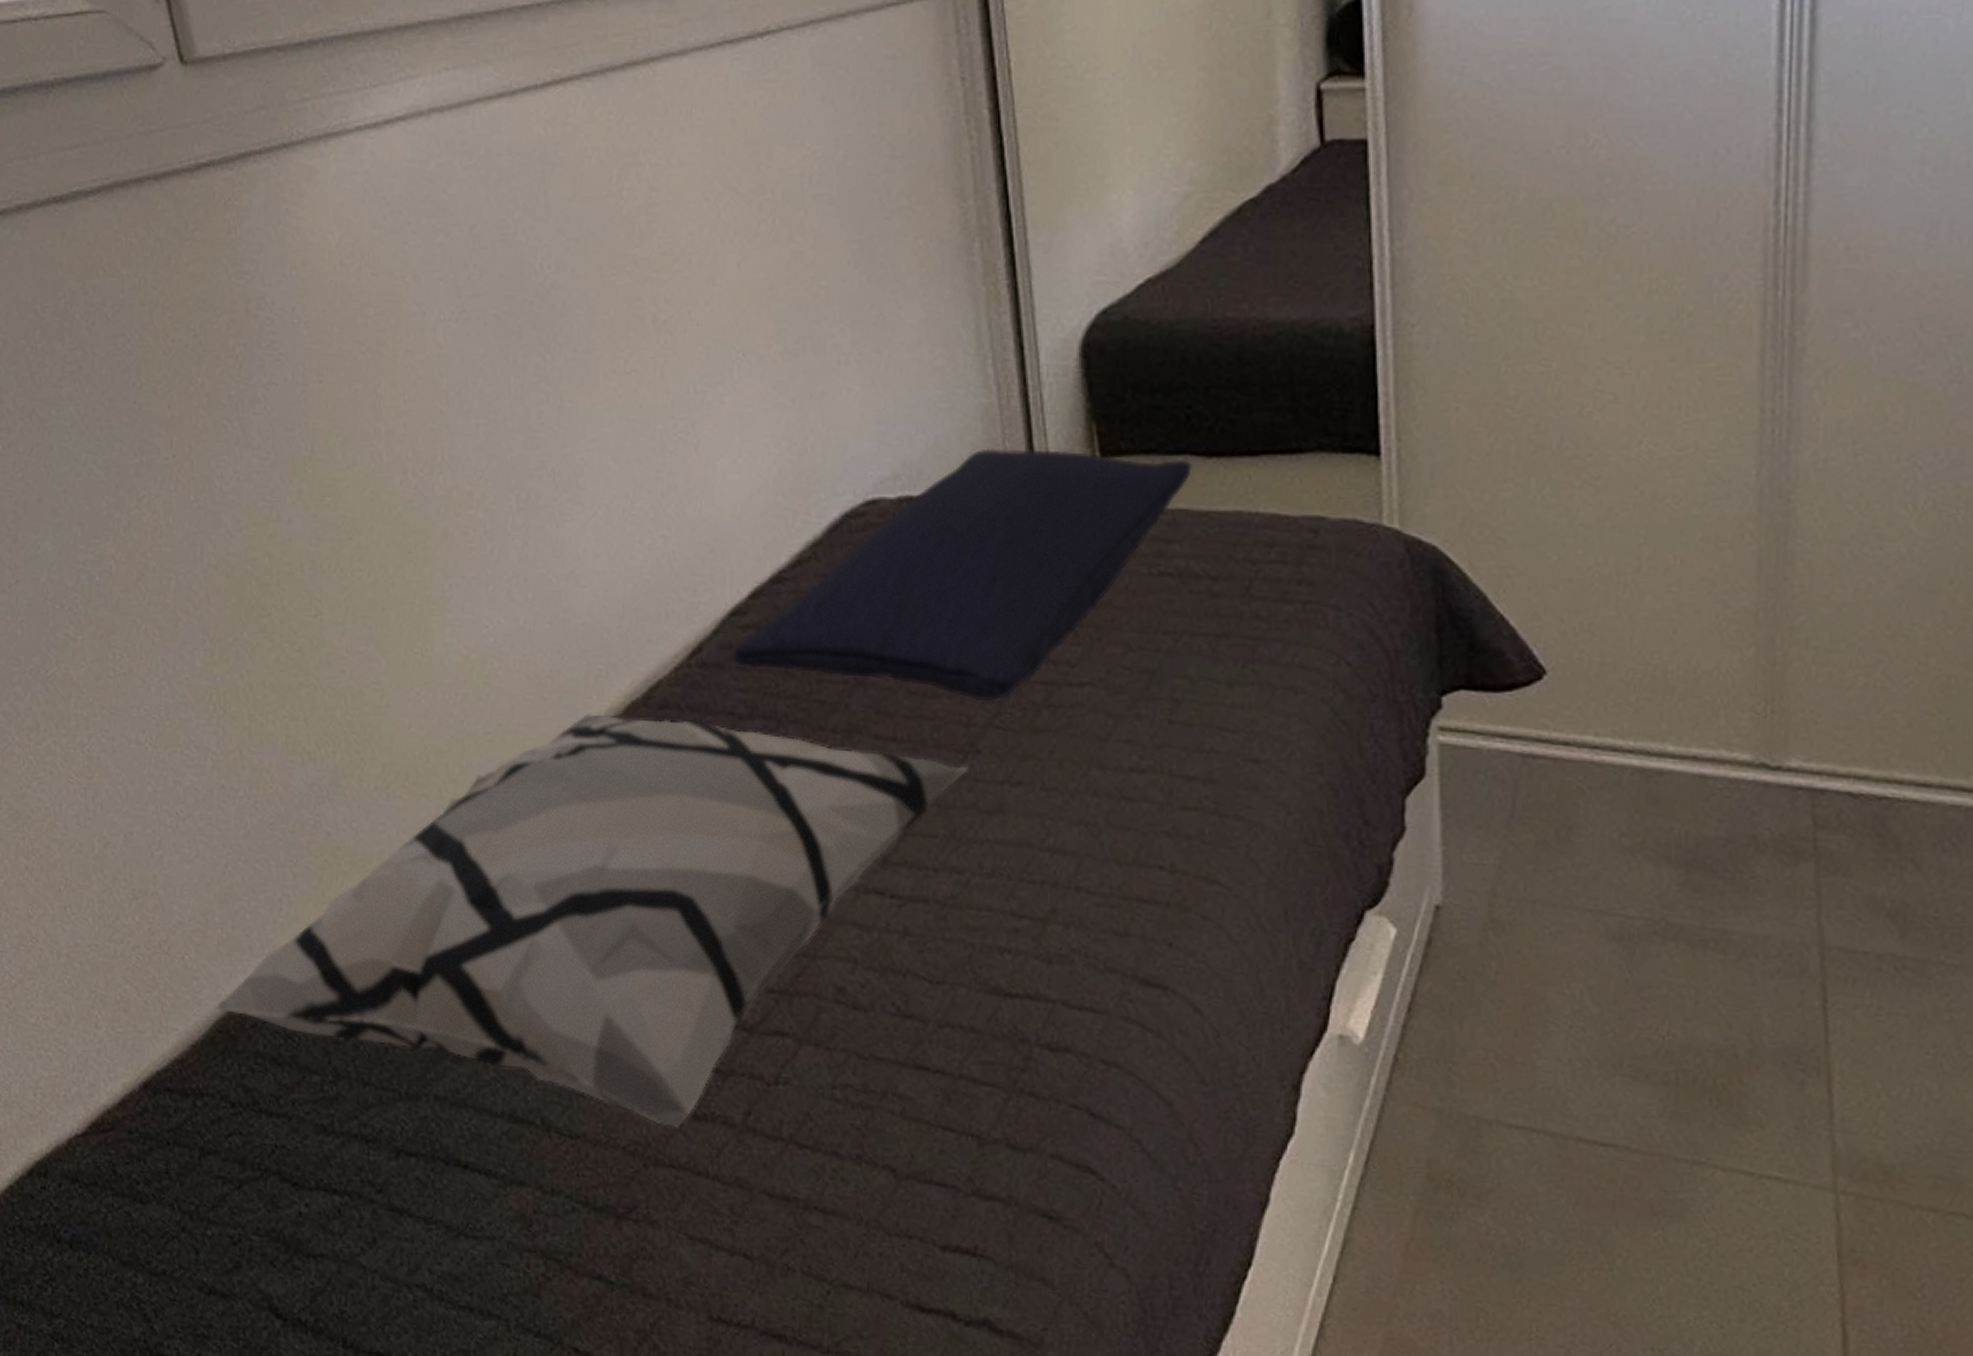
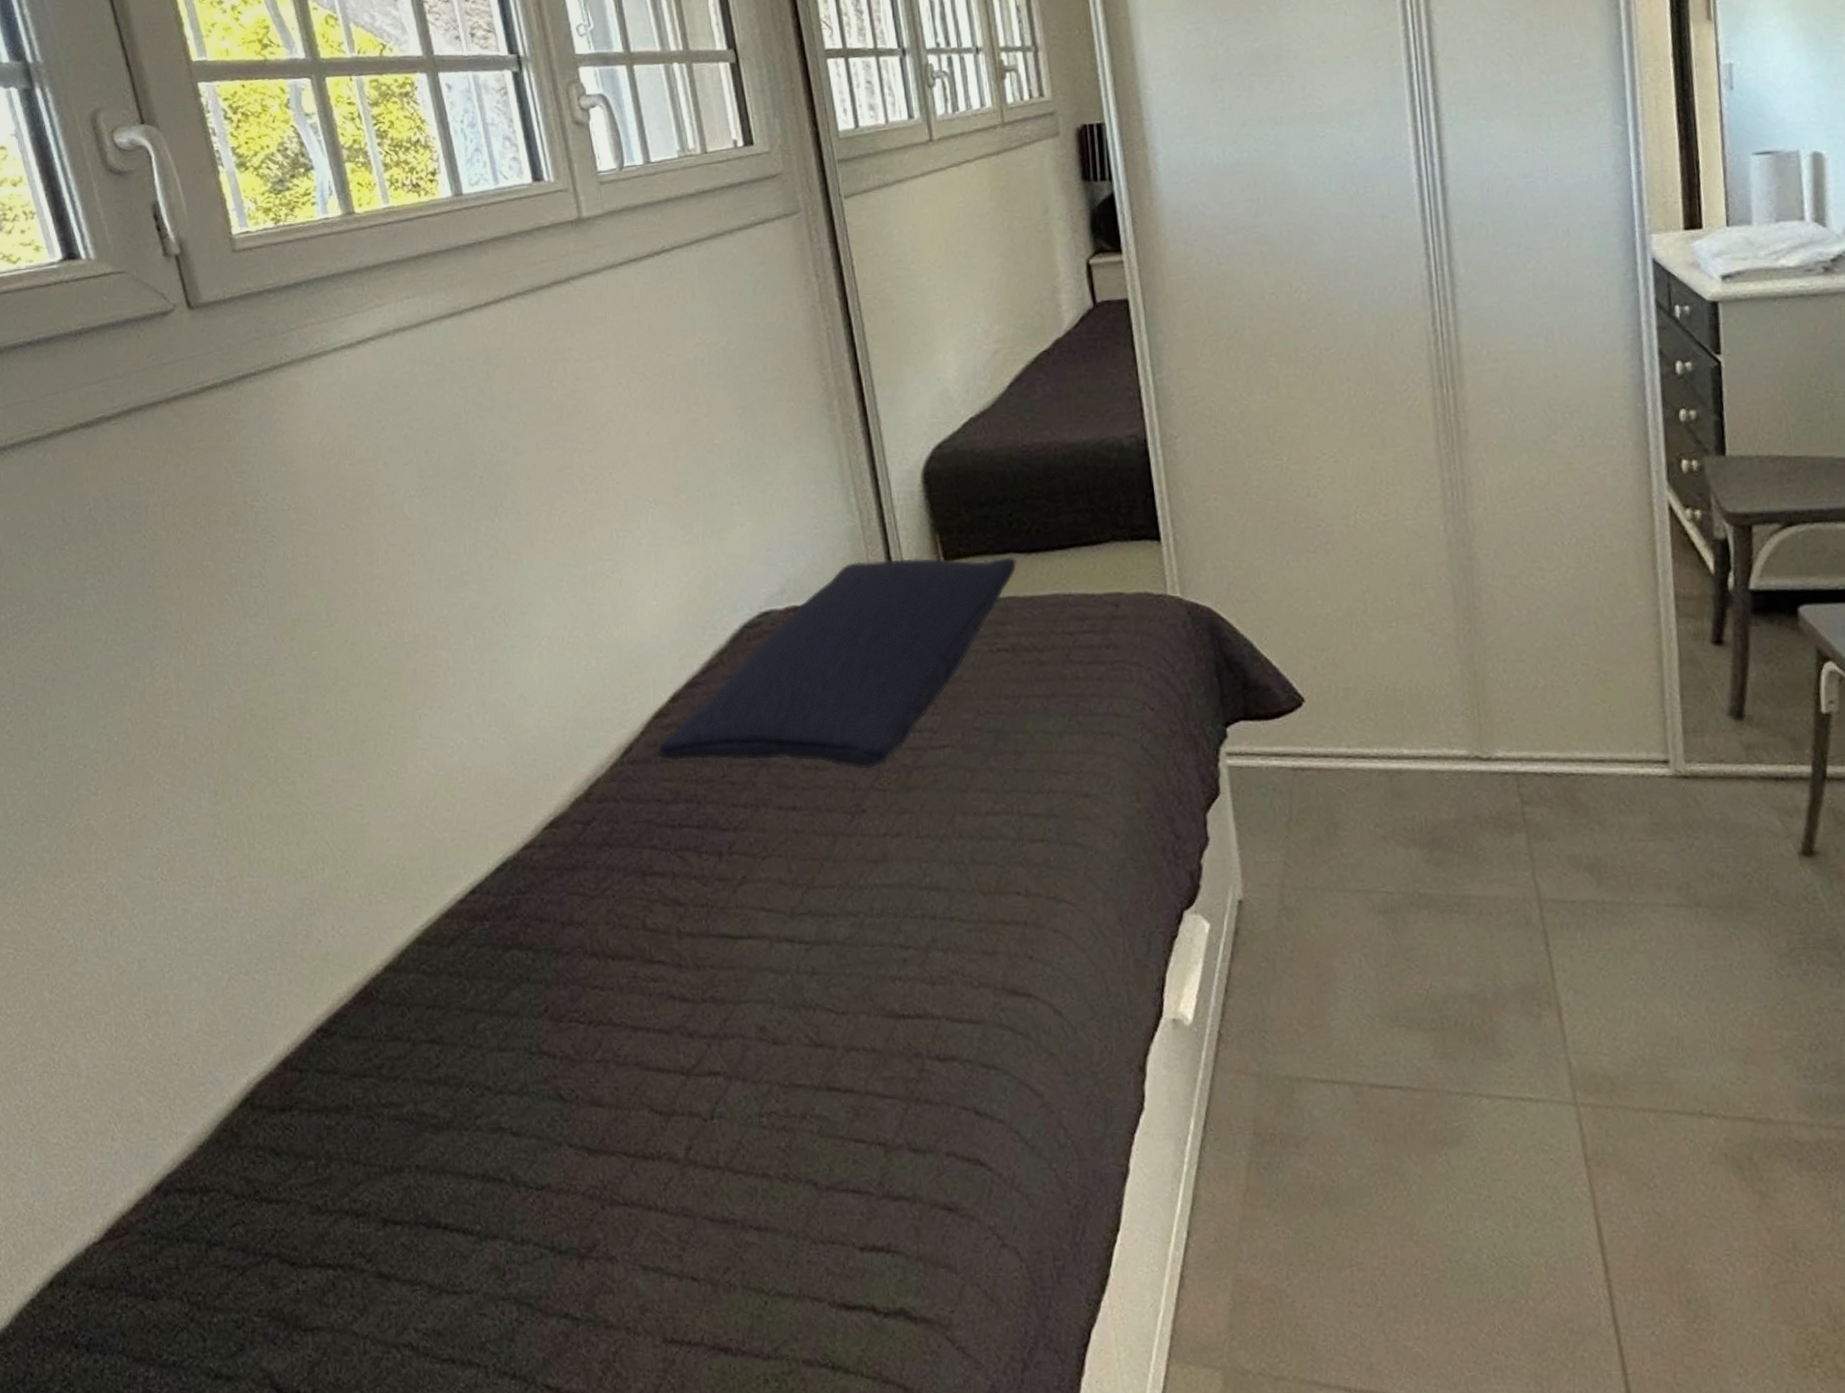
decorative pillow: present [216,713,968,1127] -> none [221,809,856,1169]

